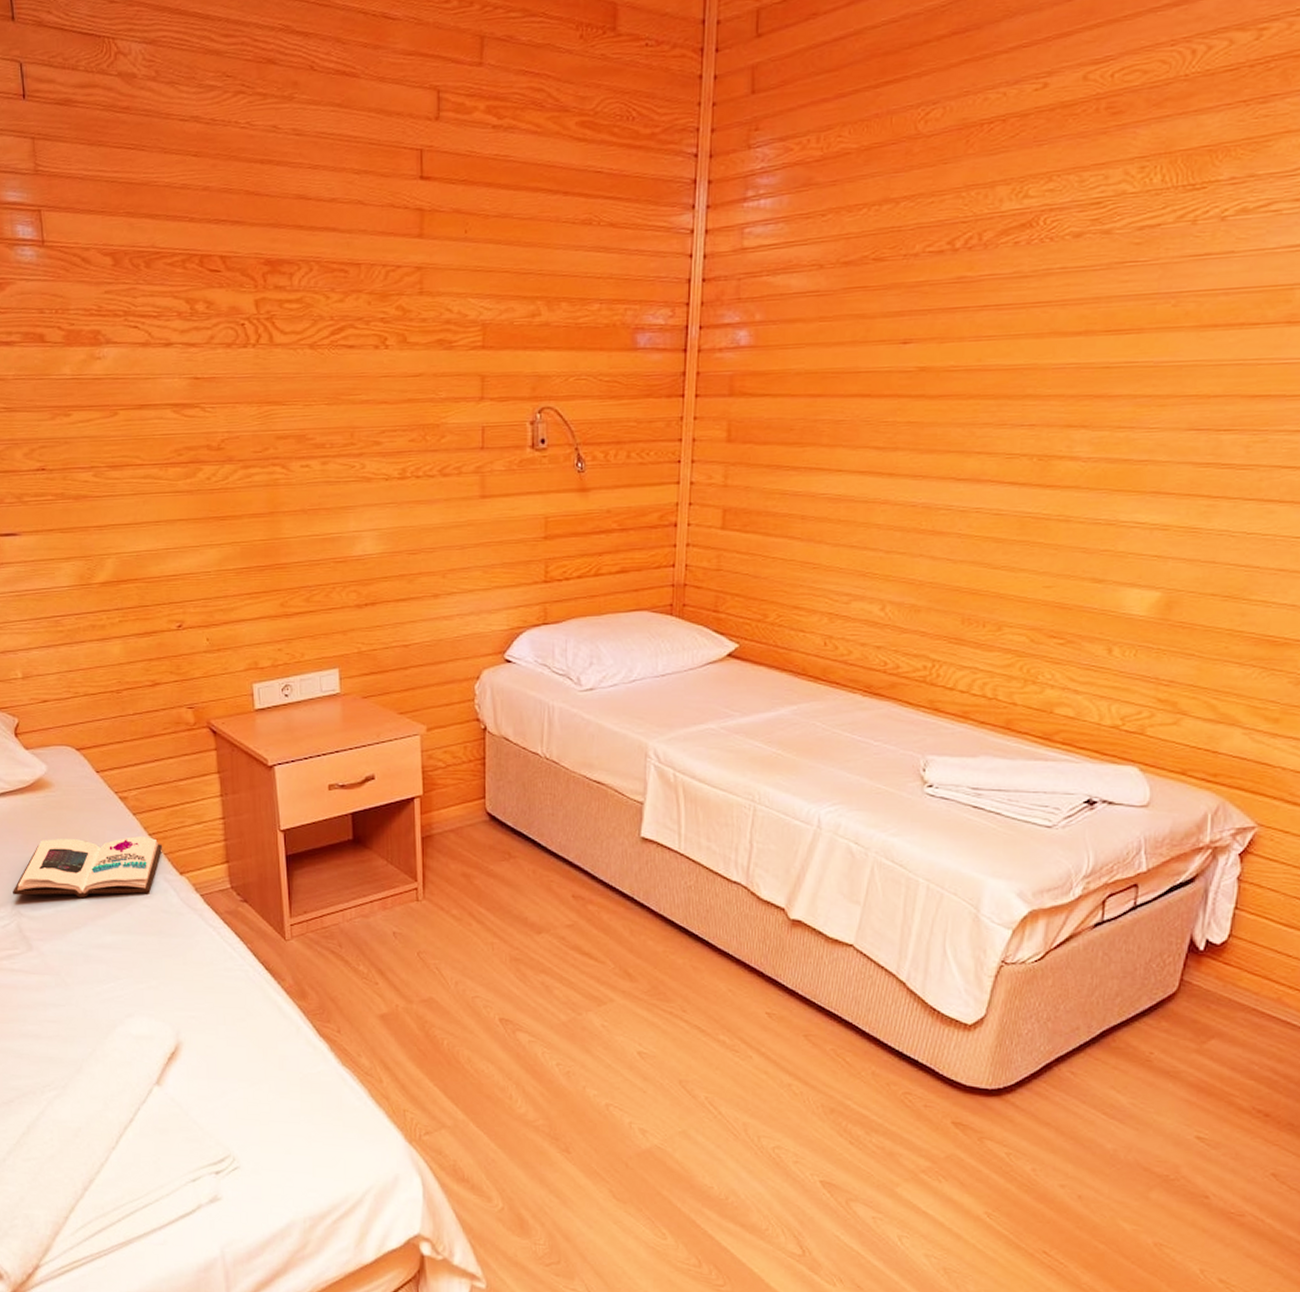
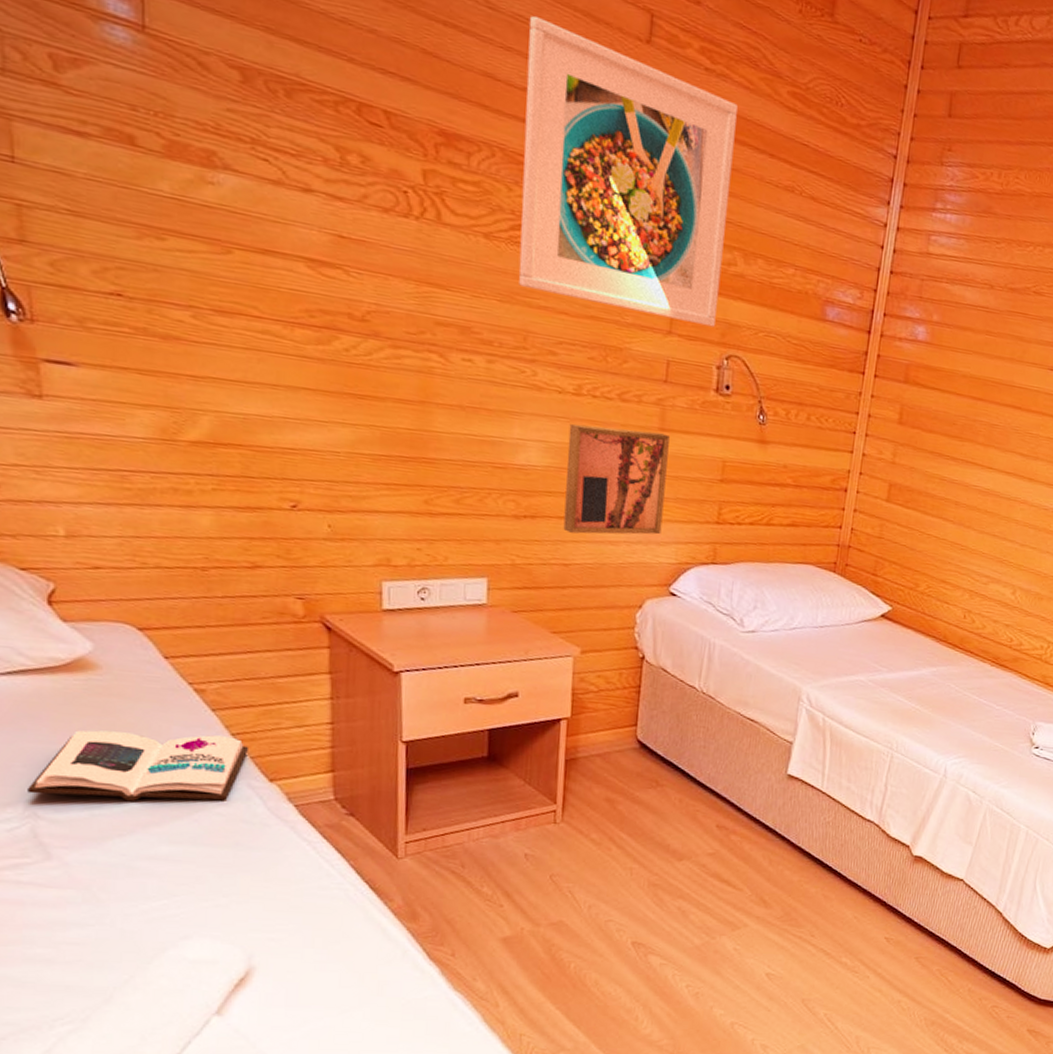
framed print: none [330,129,529,387] -> present [518,16,739,328]
wall art: none [398,501,491,615] -> present [563,423,669,535]

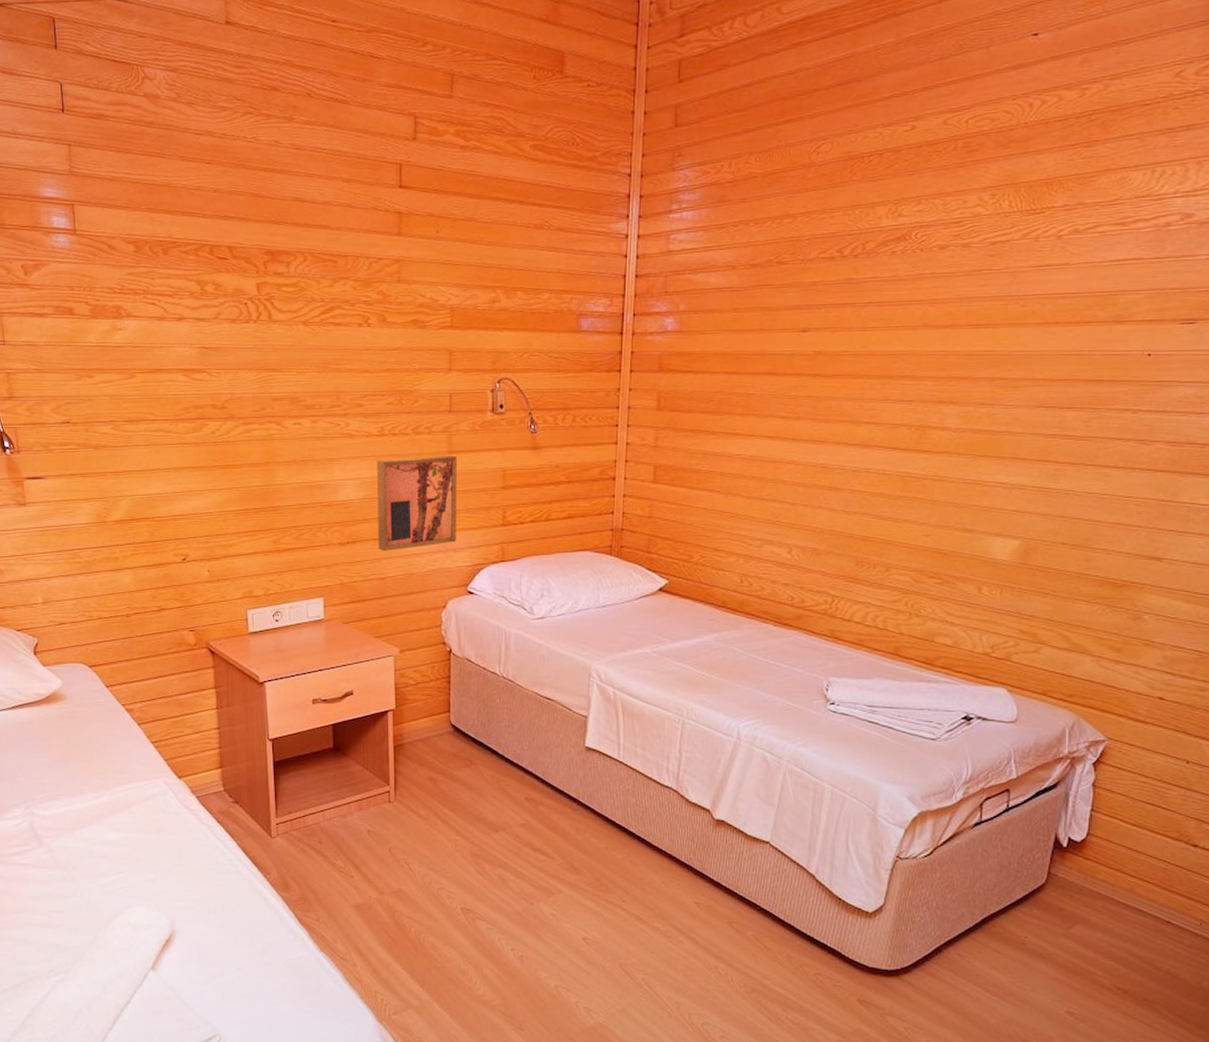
book: present [28,730,248,801] -> none [27,744,163,799]
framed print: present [518,16,739,328] -> none [324,145,490,358]

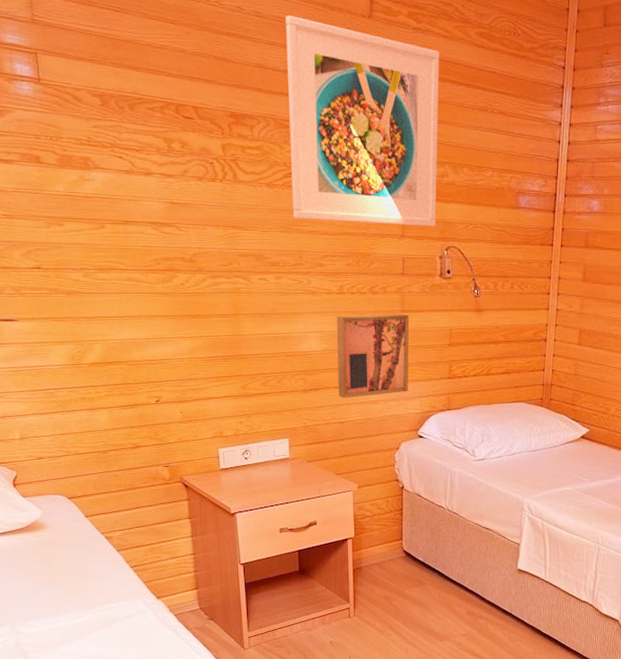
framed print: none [324,145,490,358] -> present [285,16,440,227]

